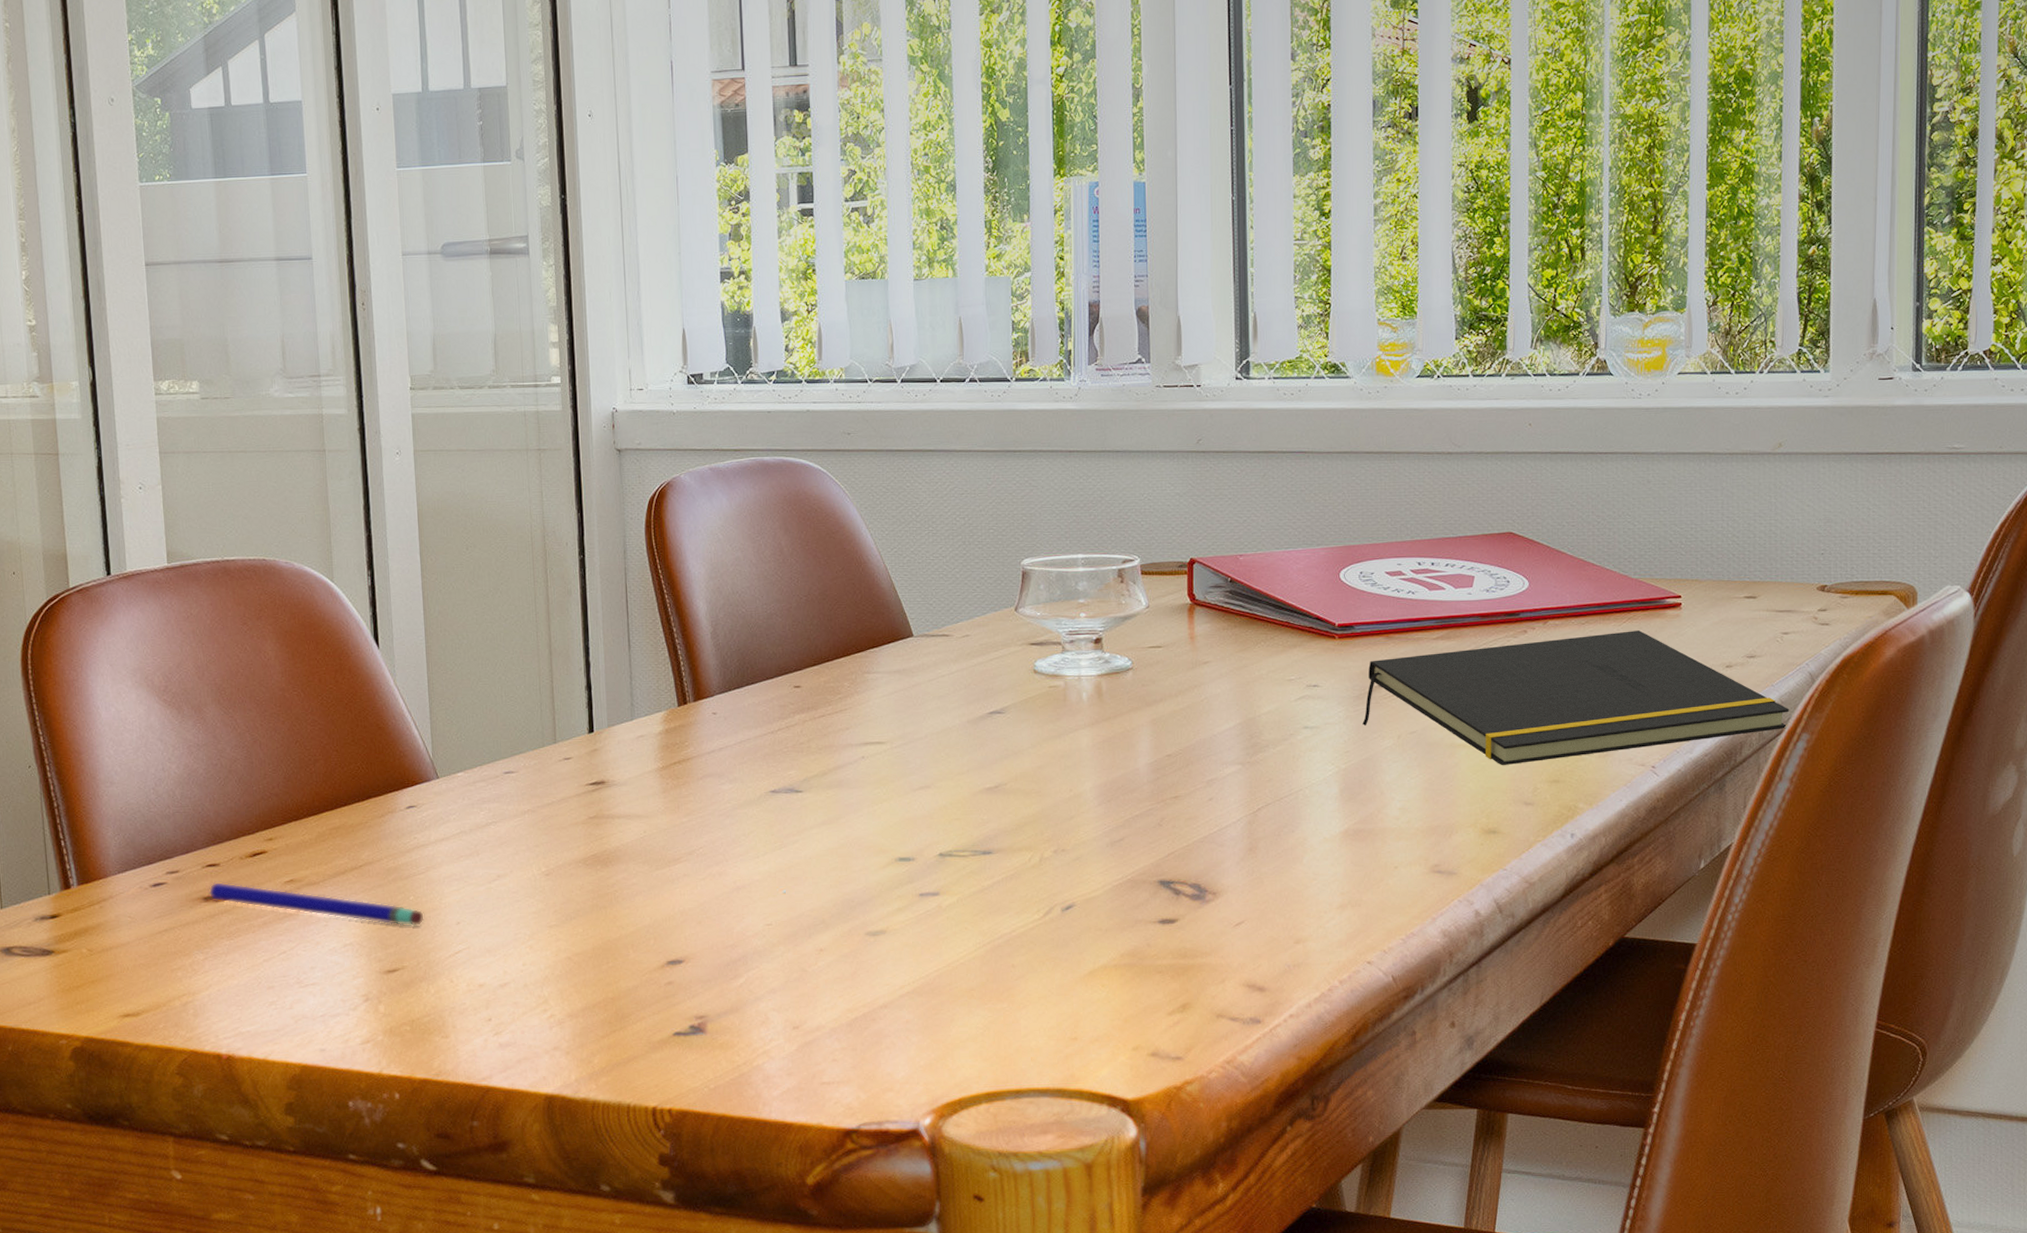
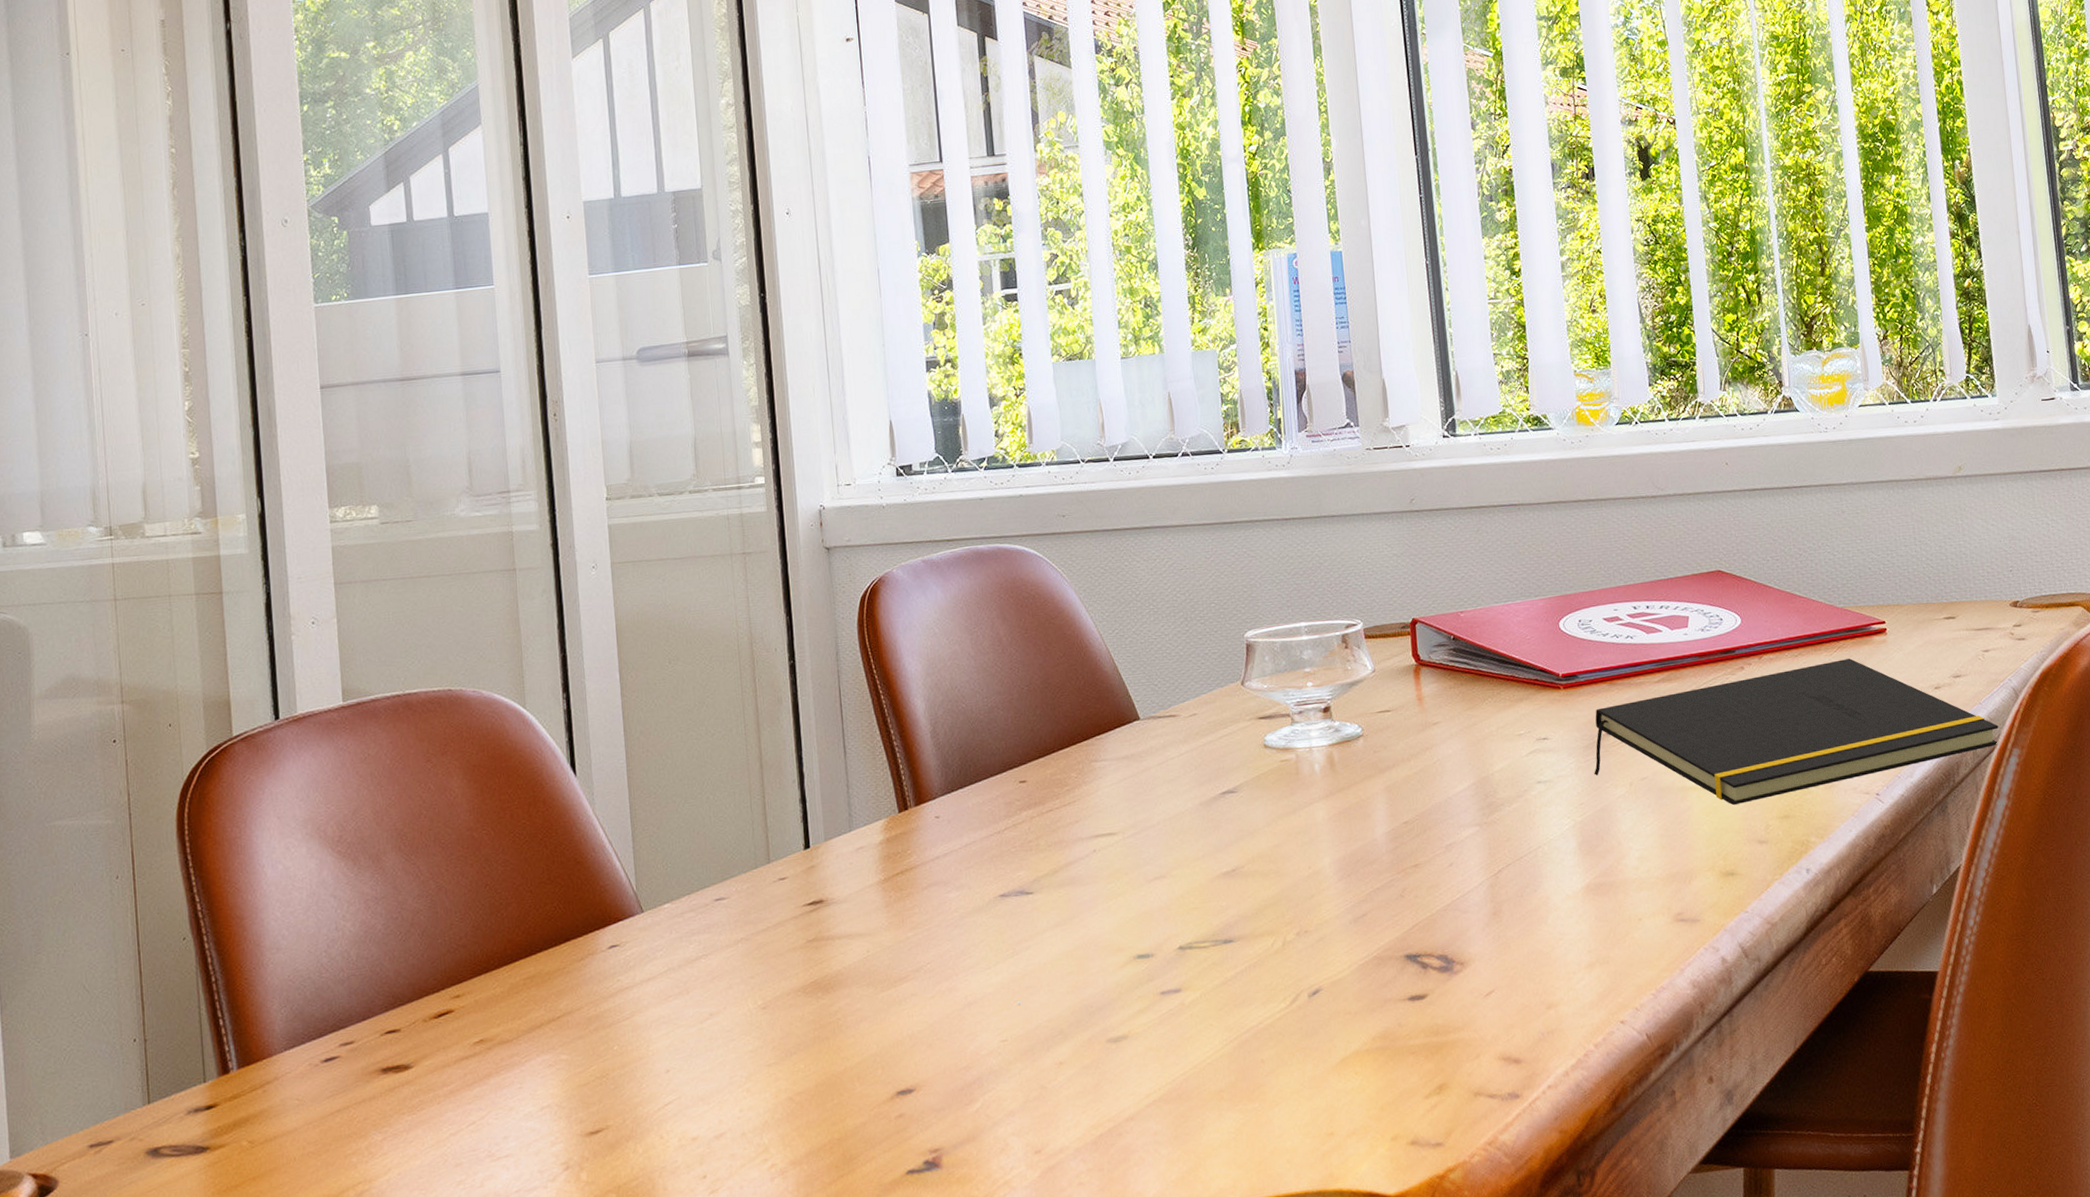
pen: present [208,882,424,926] -> none [387,1049,630,1080]

